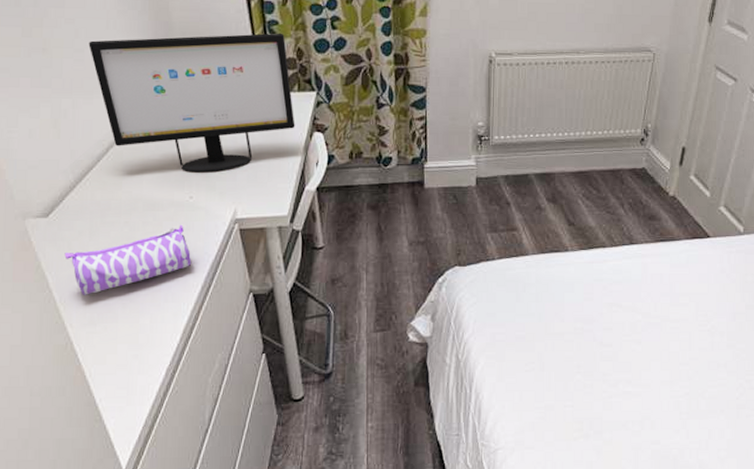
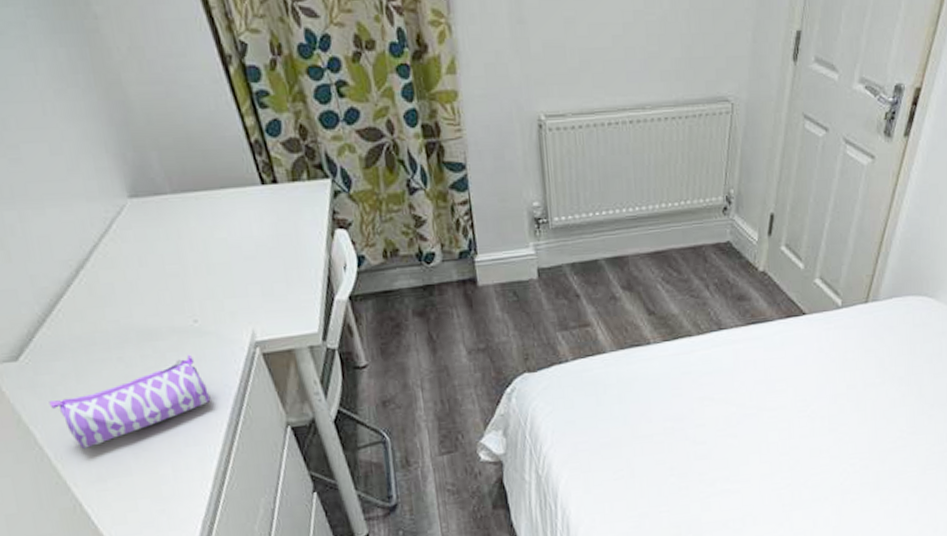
computer monitor: present [88,33,295,173] -> none [23,106,311,291]

